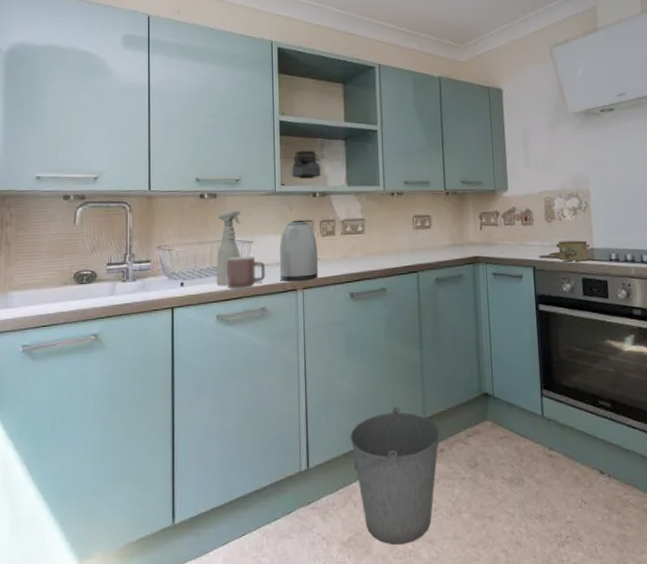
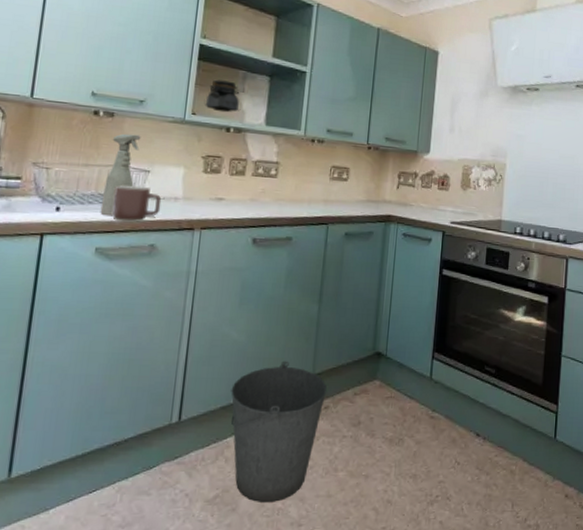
kettle: present [279,220,319,283] -> none [176,154,224,222]
cooking pot: present [550,240,591,262] -> none [460,209,499,232]

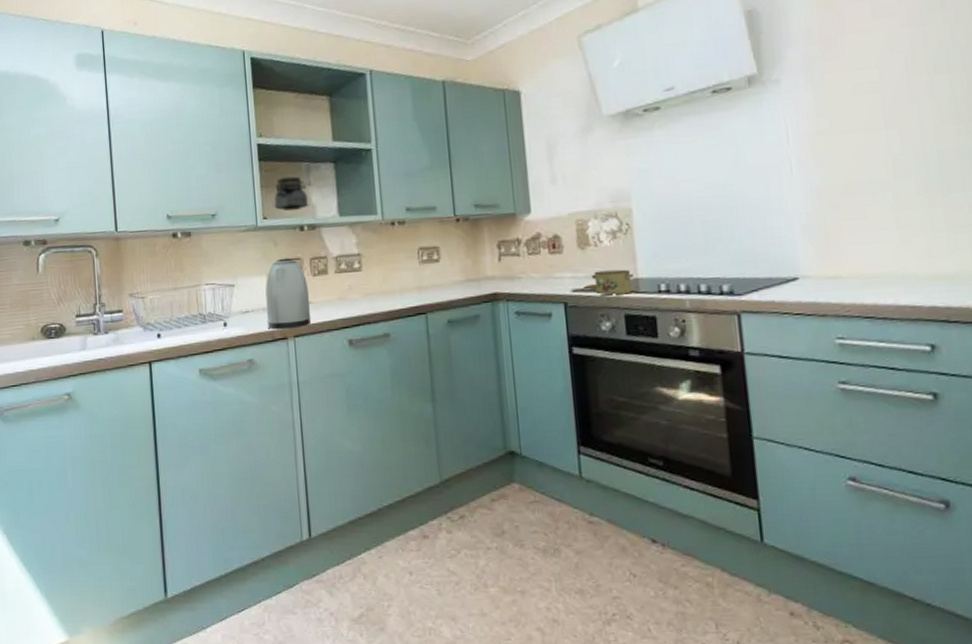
spray bottle: present [100,133,141,217] -> none [194,250,222,337]
mug: present [111,185,162,223] -> none [205,301,252,341]
kettle: none [176,154,224,222] -> present [265,258,312,330]
bucket: present [231,361,327,502] -> none [356,468,460,621]
cooking pot: none [460,209,499,232] -> present [584,269,635,296]

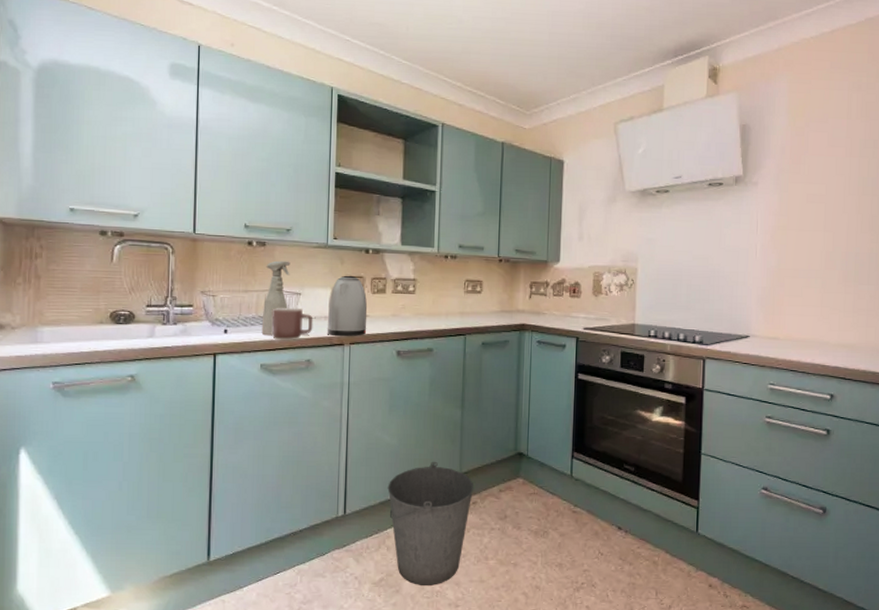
spray bottle: none [194,250,222,337] -> present [261,260,291,336]
mug: none [205,301,252,341] -> present [271,307,313,341]
jar: present [274,176,308,212] -> none [346,205,375,236]
bucket: none [356,468,460,621] -> present [387,461,474,585]
cooking pot: present [584,269,635,296] -> none [593,315,632,336]

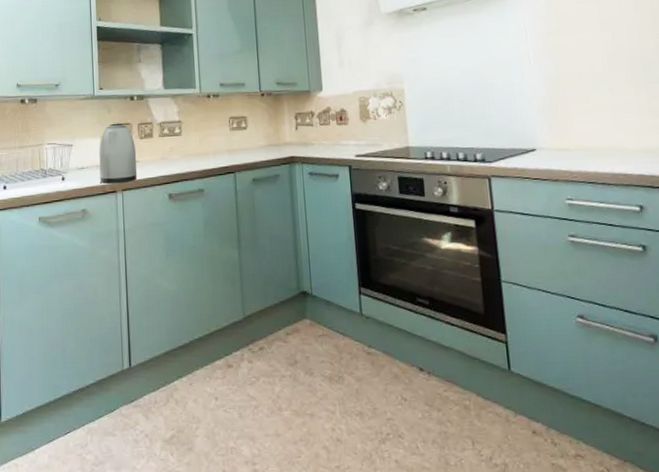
spray bottle: present [261,260,291,336] -> none [37,115,61,189]
mug: present [271,307,313,341] -> none [46,159,86,193]
bucket: present [387,461,474,585] -> none [171,306,260,442]

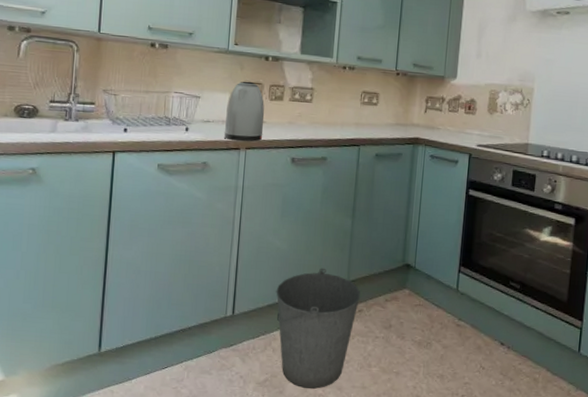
bucket: none [171,306,260,442] -> present [276,268,361,389]

